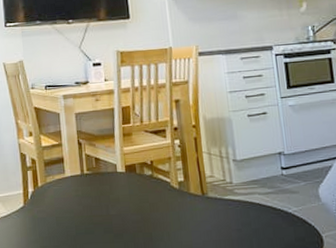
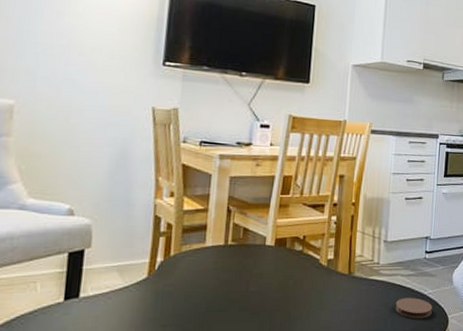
coaster: none [257,216,302,238] -> present [395,297,433,319]

